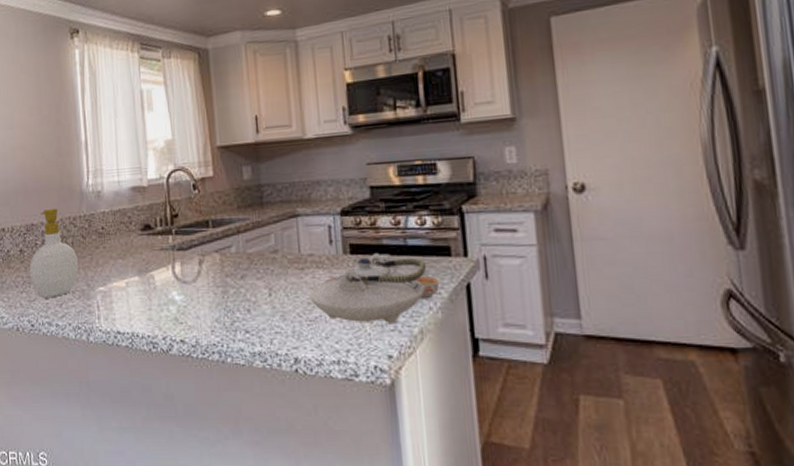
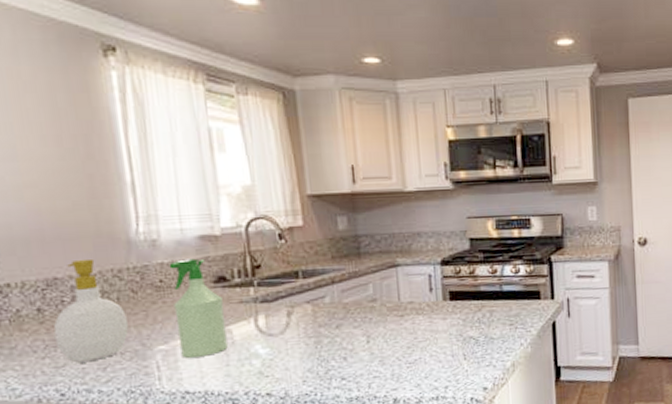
spray bottle: none [109,208,150,300] -> present [169,258,228,358]
teapot: present [309,252,440,324] -> none [409,298,530,361]

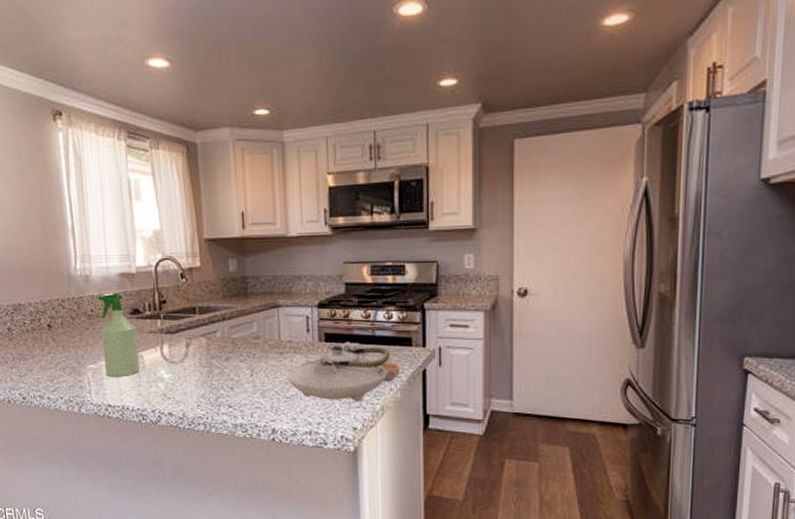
soap bottle: present [53,258,129,364] -> none [18,289,69,374]
teapot: none [409,298,530,361] -> present [287,341,401,402]

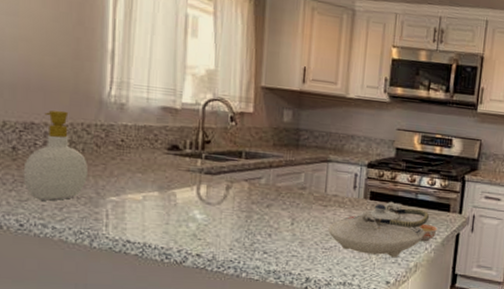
soap bottle: none [18,289,69,374] -> present [23,110,88,201]
spray bottle: present [97,293,140,377] -> none [129,125,172,213]

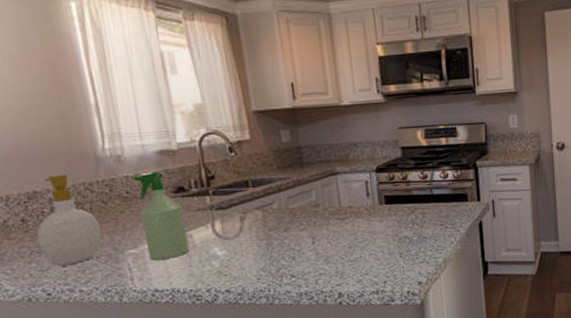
spray bottle: none [129,125,172,213] -> present [133,171,190,260]
teapot: present [328,201,437,258] -> none [350,201,459,259]

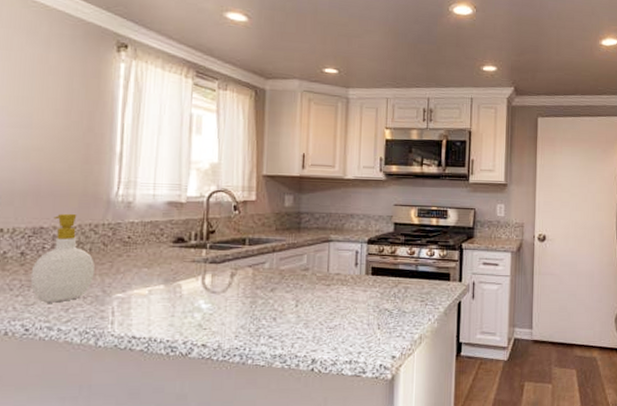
spray bottle: present [133,171,190,260] -> none [135,220,178,306]

